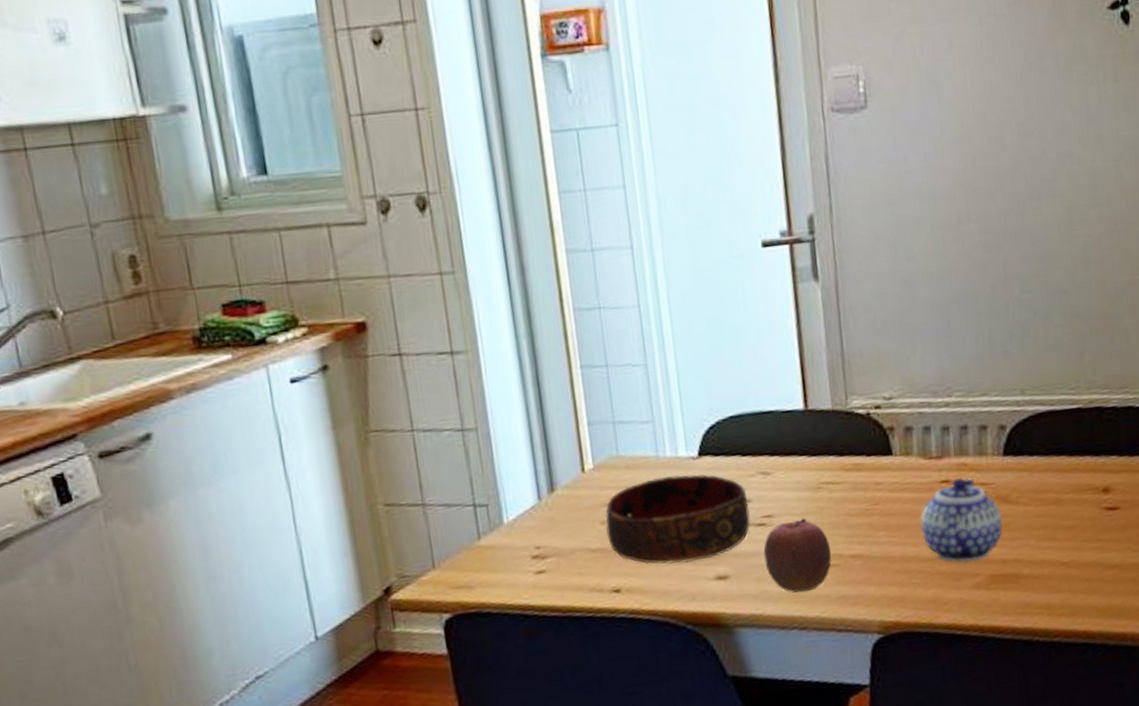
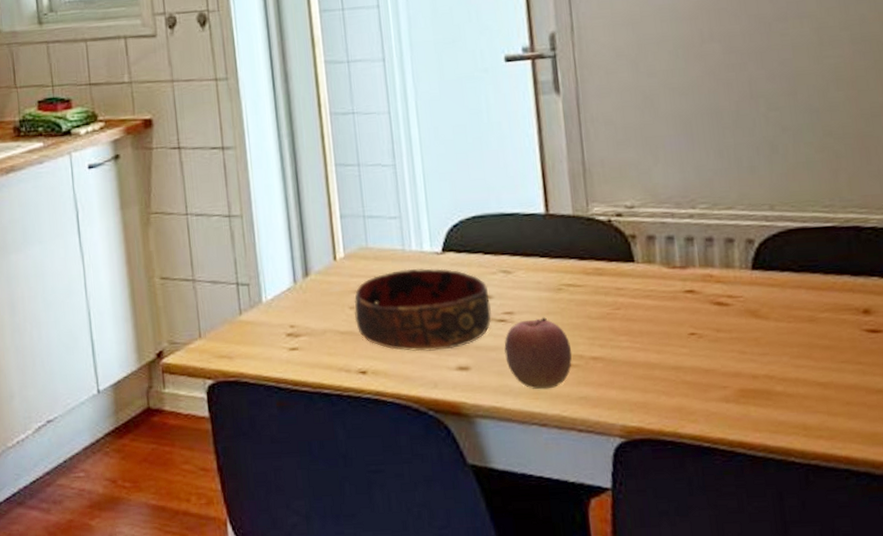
teapot: present [921,477,1002,563] -> none [664,288,752,374]

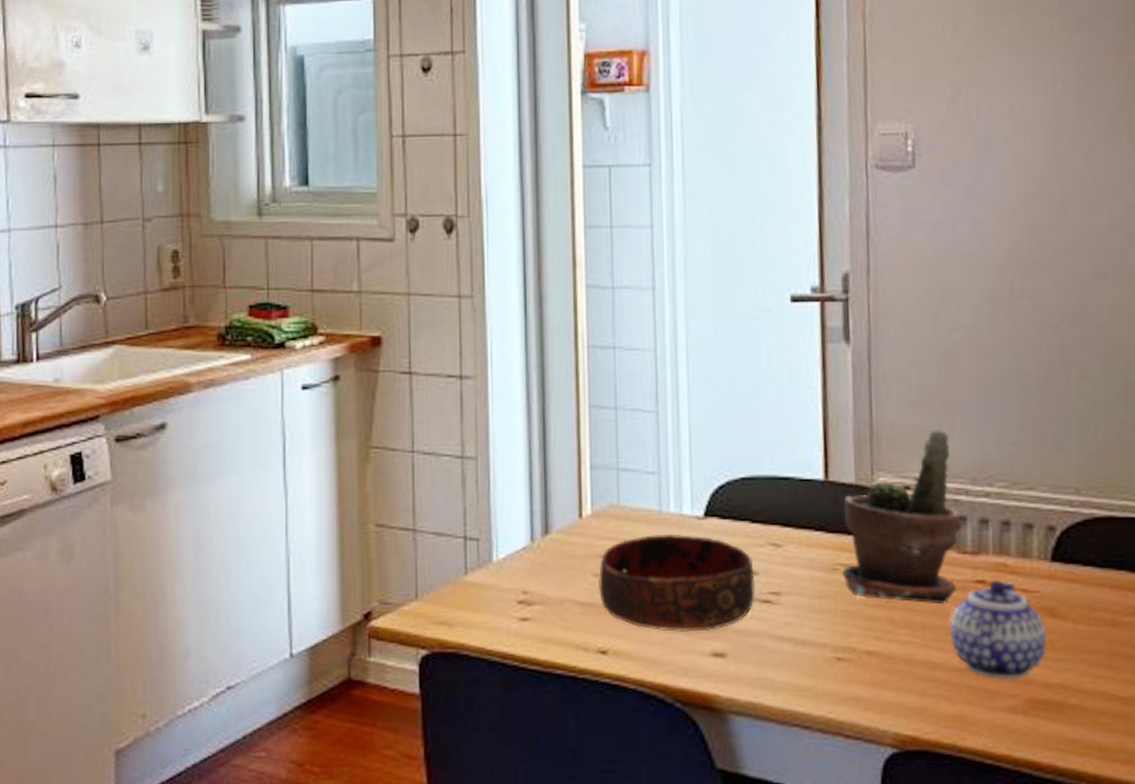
apple: present [504,316,572,390] -> none [767,600,844,686]
potted plant: none [564,162,671,314] -> present [842,429,963,605]
teapot: none [664,288,752,374] -> present [950,579,1046,680]

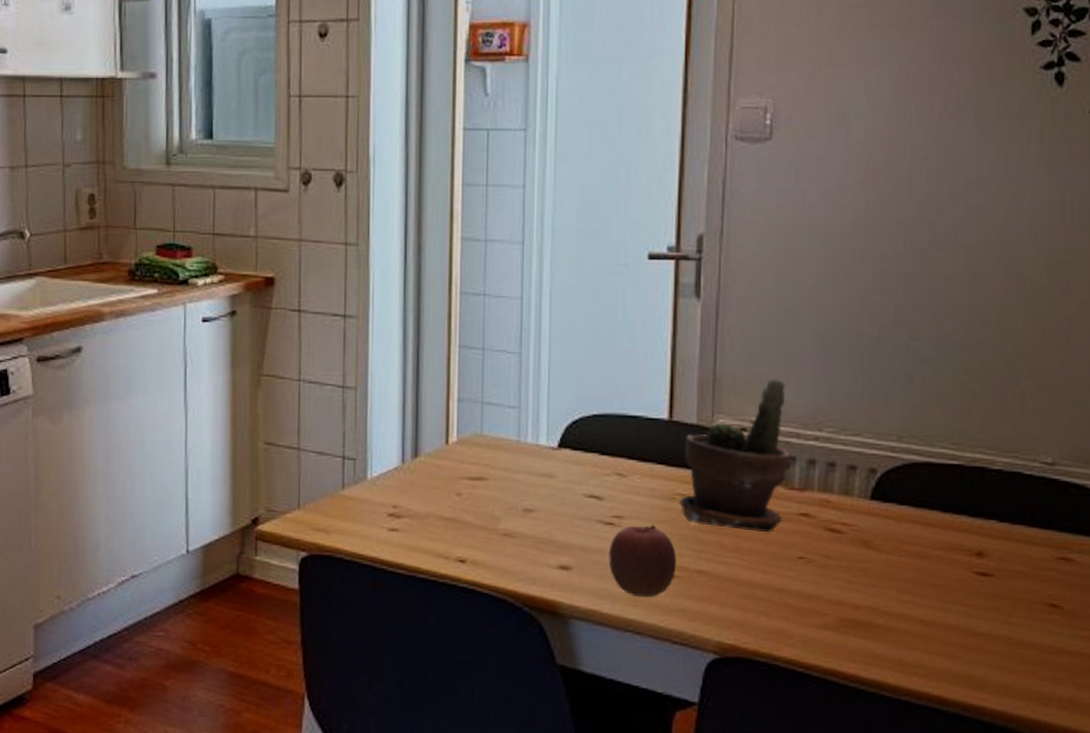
bowl: present [598,533,755,632] -> none [459,461,600,547]
apple: none [767,600,844,686] -> present [609,524,677,598]
teapot: present [950,579,1046,680] -> none [774,513,860,601]

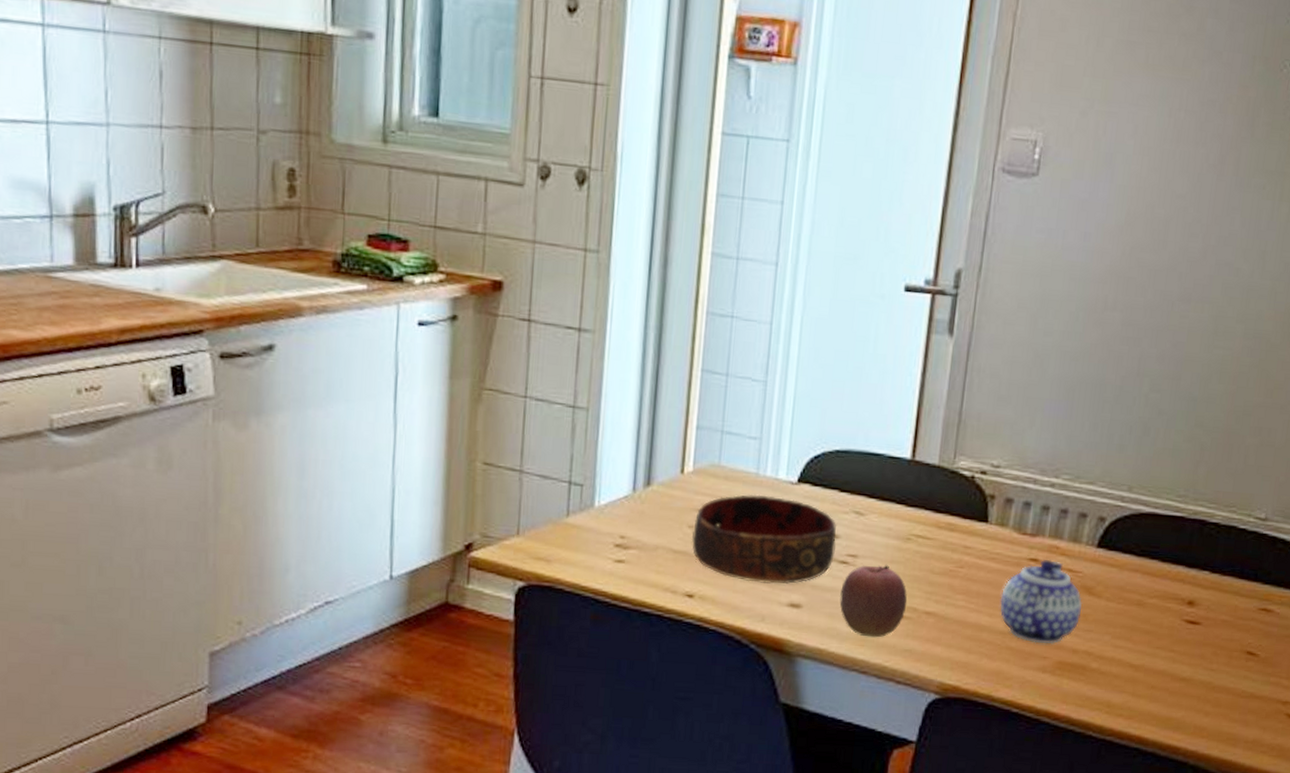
bowl: none [459,461,600,547] -> present [691,494,837,584]
potted plant: present [680,379,792,533] -> none [915,423,1028,577]
teapot: none [774,513,860,601] -> present [1000,559,1082,645]

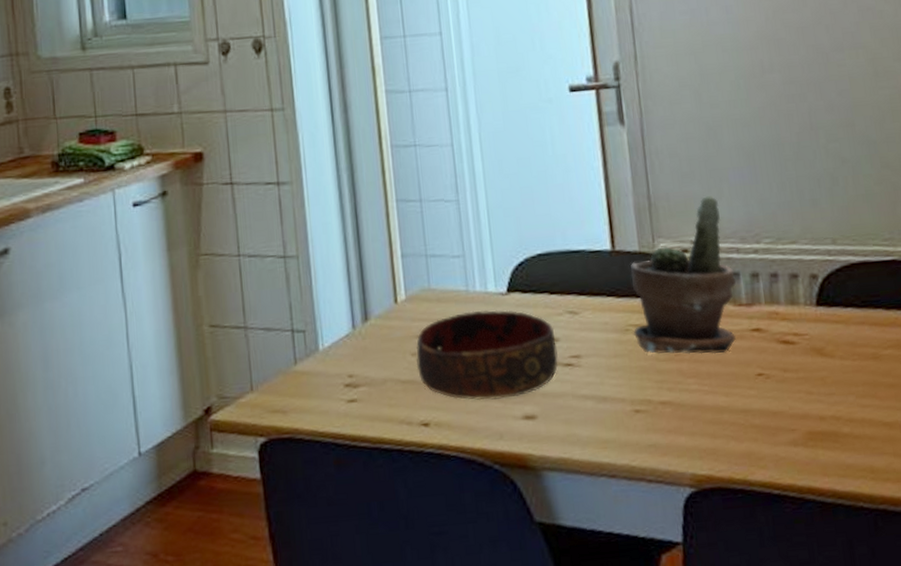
apple: present [840,564,908,638] -> none [571,359,641,438]
potted plant: none [915,423,1028,577] -> present [630,196,737,354]
teapot: present [1000,559,1082,645] -> none [732,326,818,417]

